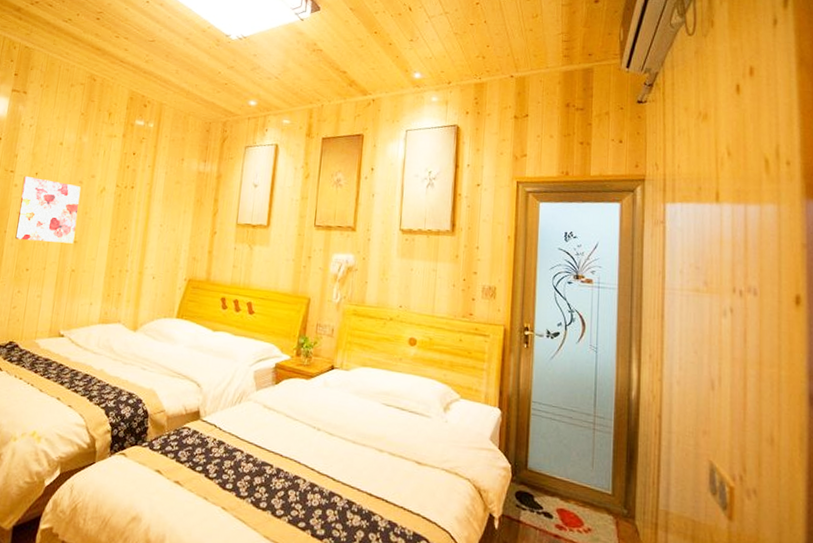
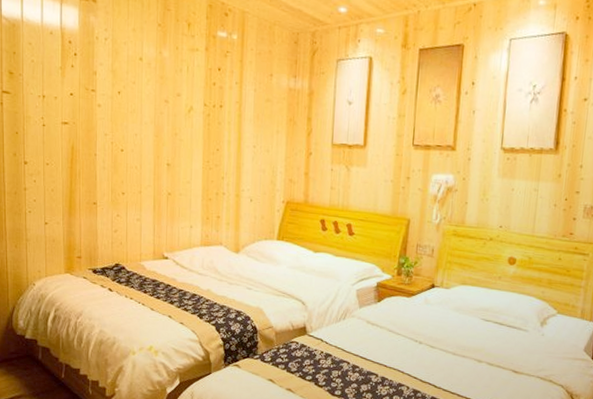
wall art: present [15,176,81,244] -> none [106,96,168,167]

